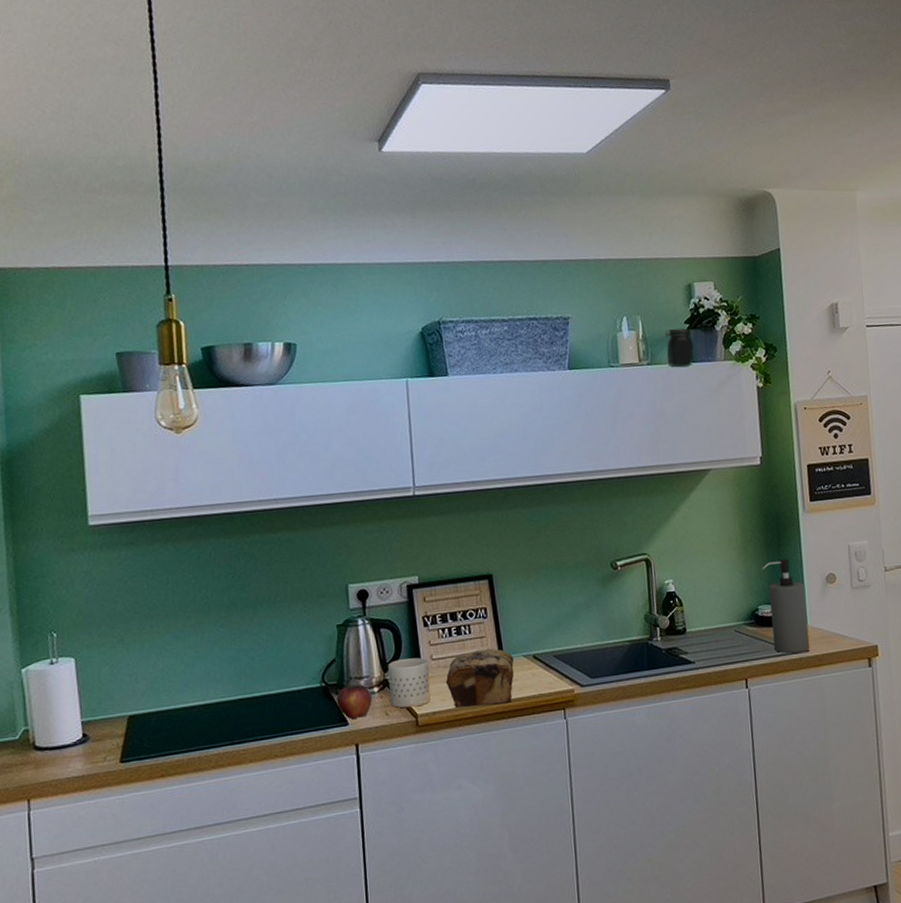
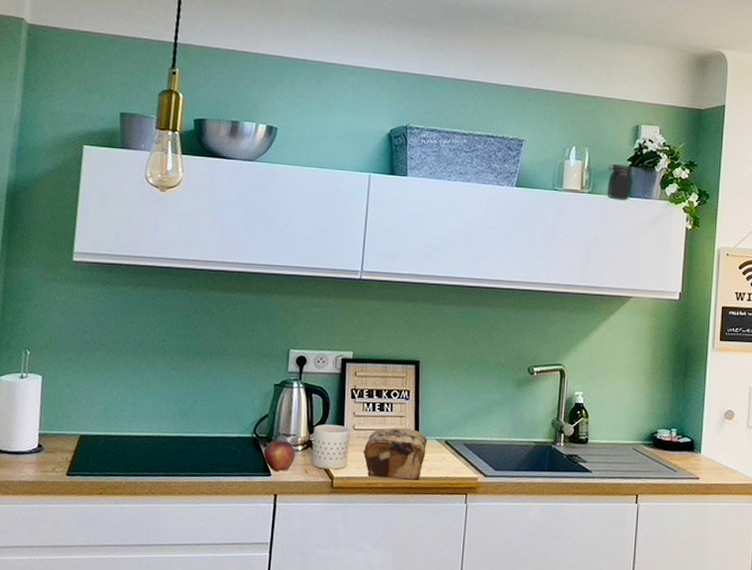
soap dispenser: present [762,559,810,654] -> none [666,390,704,479]

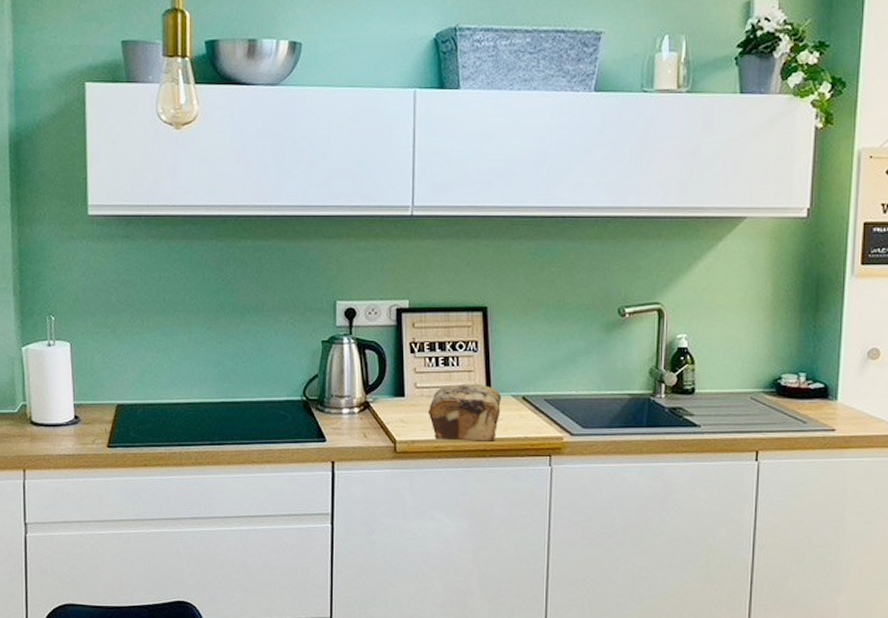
fruit: present [263,439,295,472] -> none [316,402,351,437]
mug: present [312,424,351,470] -> none [370,383,412,433]
jar: present [606,163,635,201] -> none [710,52,746,98]

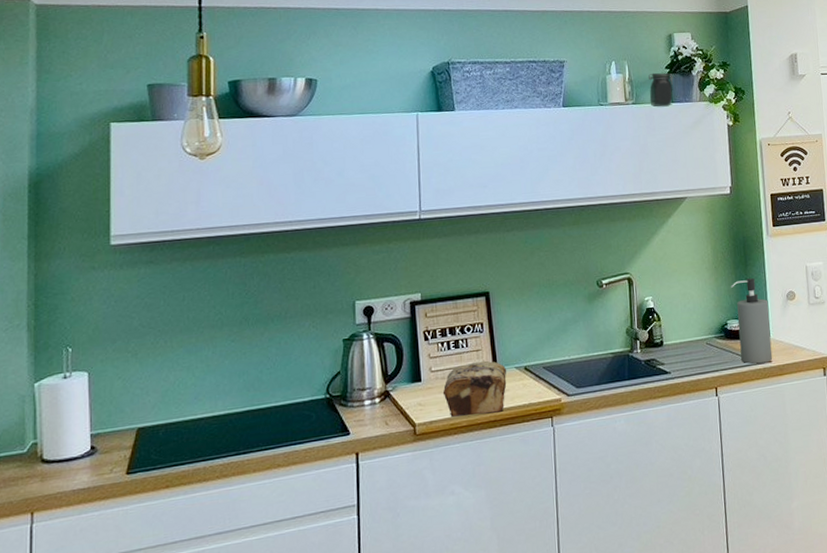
jar: none [710,52,746,98] -> present [648,72,673,107]
soap dispenser: none [792,326,841,431] -> present [731,278,773,365]

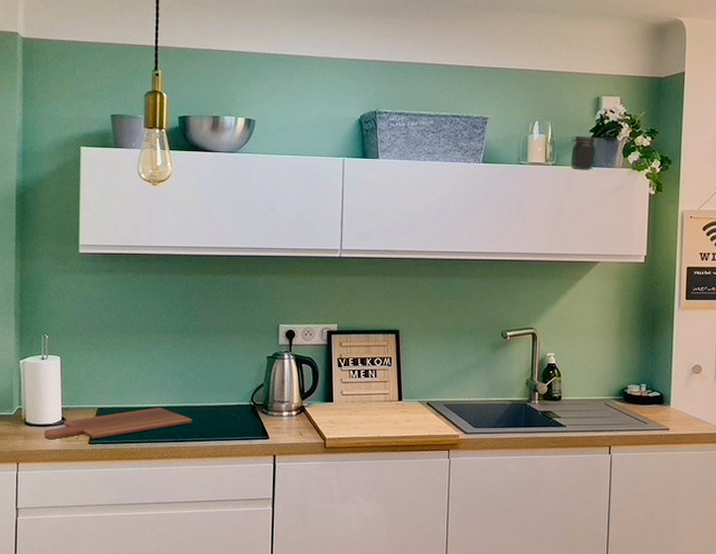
cutting board: none [68,416,258,477] -> present [44,408,193,440]
bread loaf: present [442,360,507,417] -> none [351,391,411,439]
soap dispenser: present [731,278,773,365] -> none [635,347,672,430]

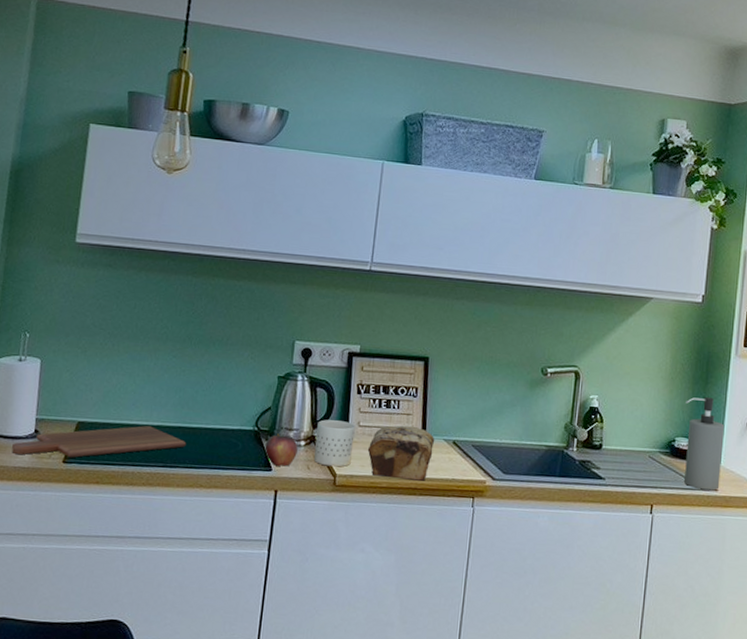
fruit: none [261,406,290,435] -> present [265,433,298,467]
mug: none [305,391,339,432] -> present [314,419,356,467]
bread loaf: none [351,391,411,439] -> present [367,425,435,481]
jar: present [570,135,597,170] -> none [629,158,659,197]
soap dispenser: none [635,347,672,430] -> present [684,397,725,491]

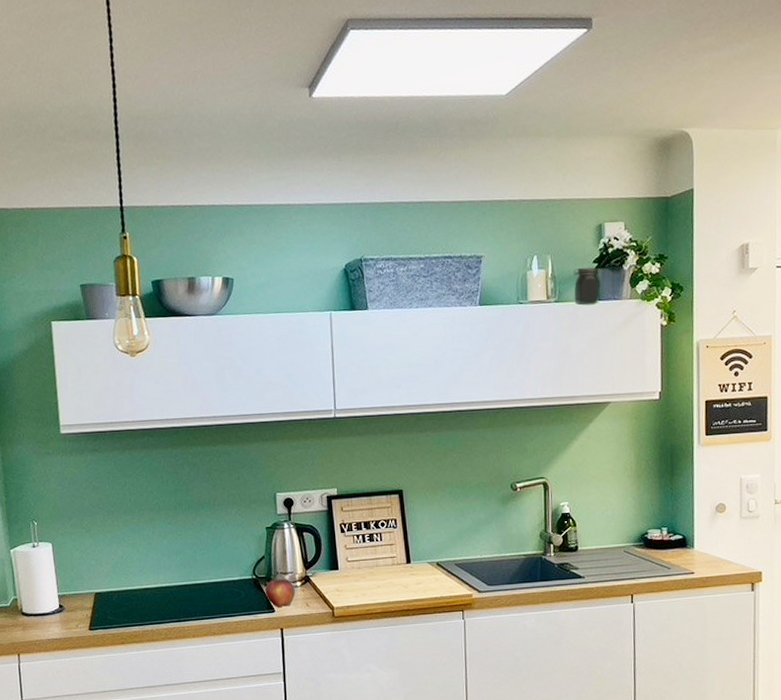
cutting board: present [12,426,187,458] -> none [43,588,195,629]
mug: present [314,419,356,467] -> none [309,559,346,601]
bread loaf: present [367,425,435,481] -> none [358,554,420,604]
jar: none [629,158,659,197] -> present [574,267,602,306]
soap dispenser: present [684,397,725,491] -> none [654,488,696,575]

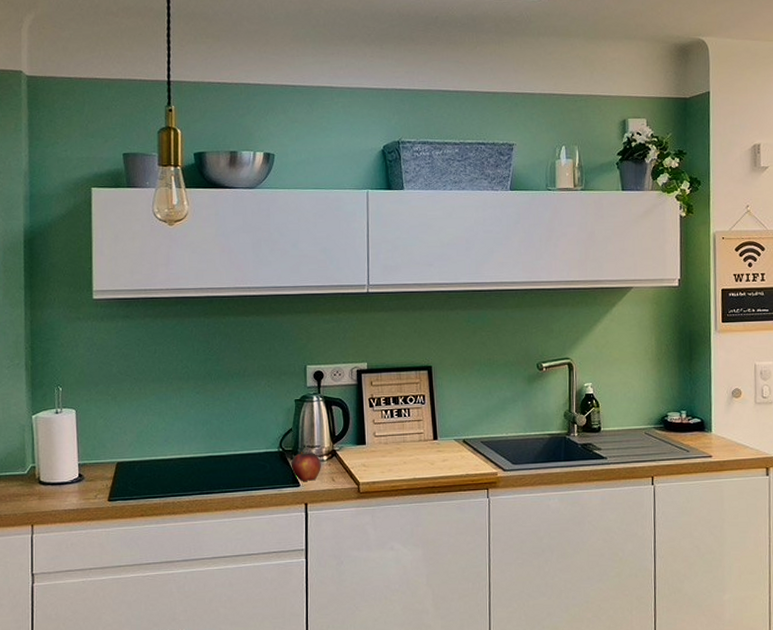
jar: present [574,267,602,306] -> none [599,159,625,195]

